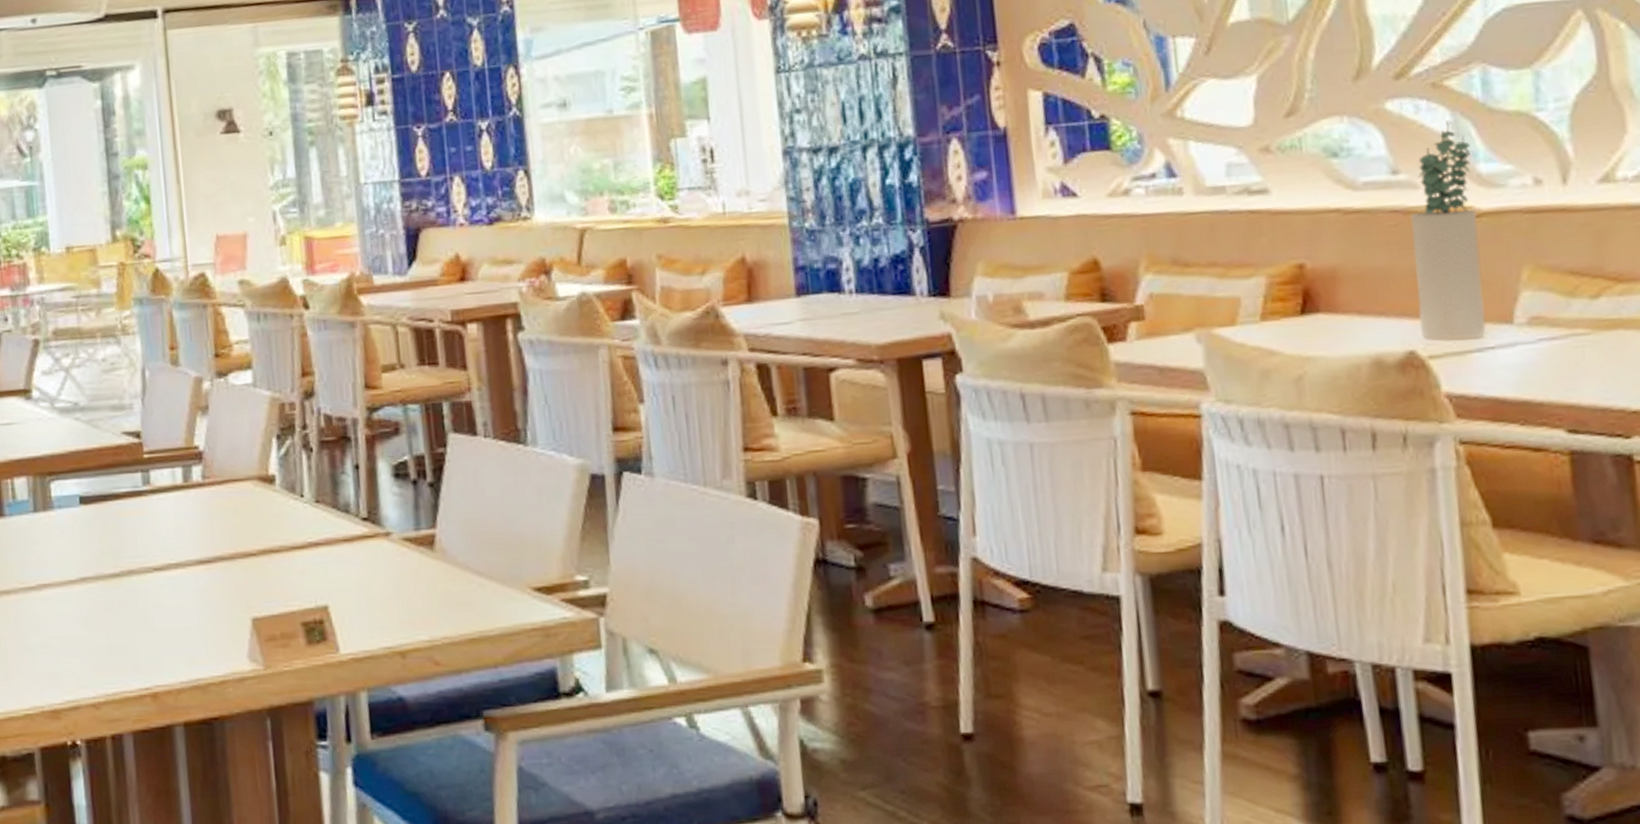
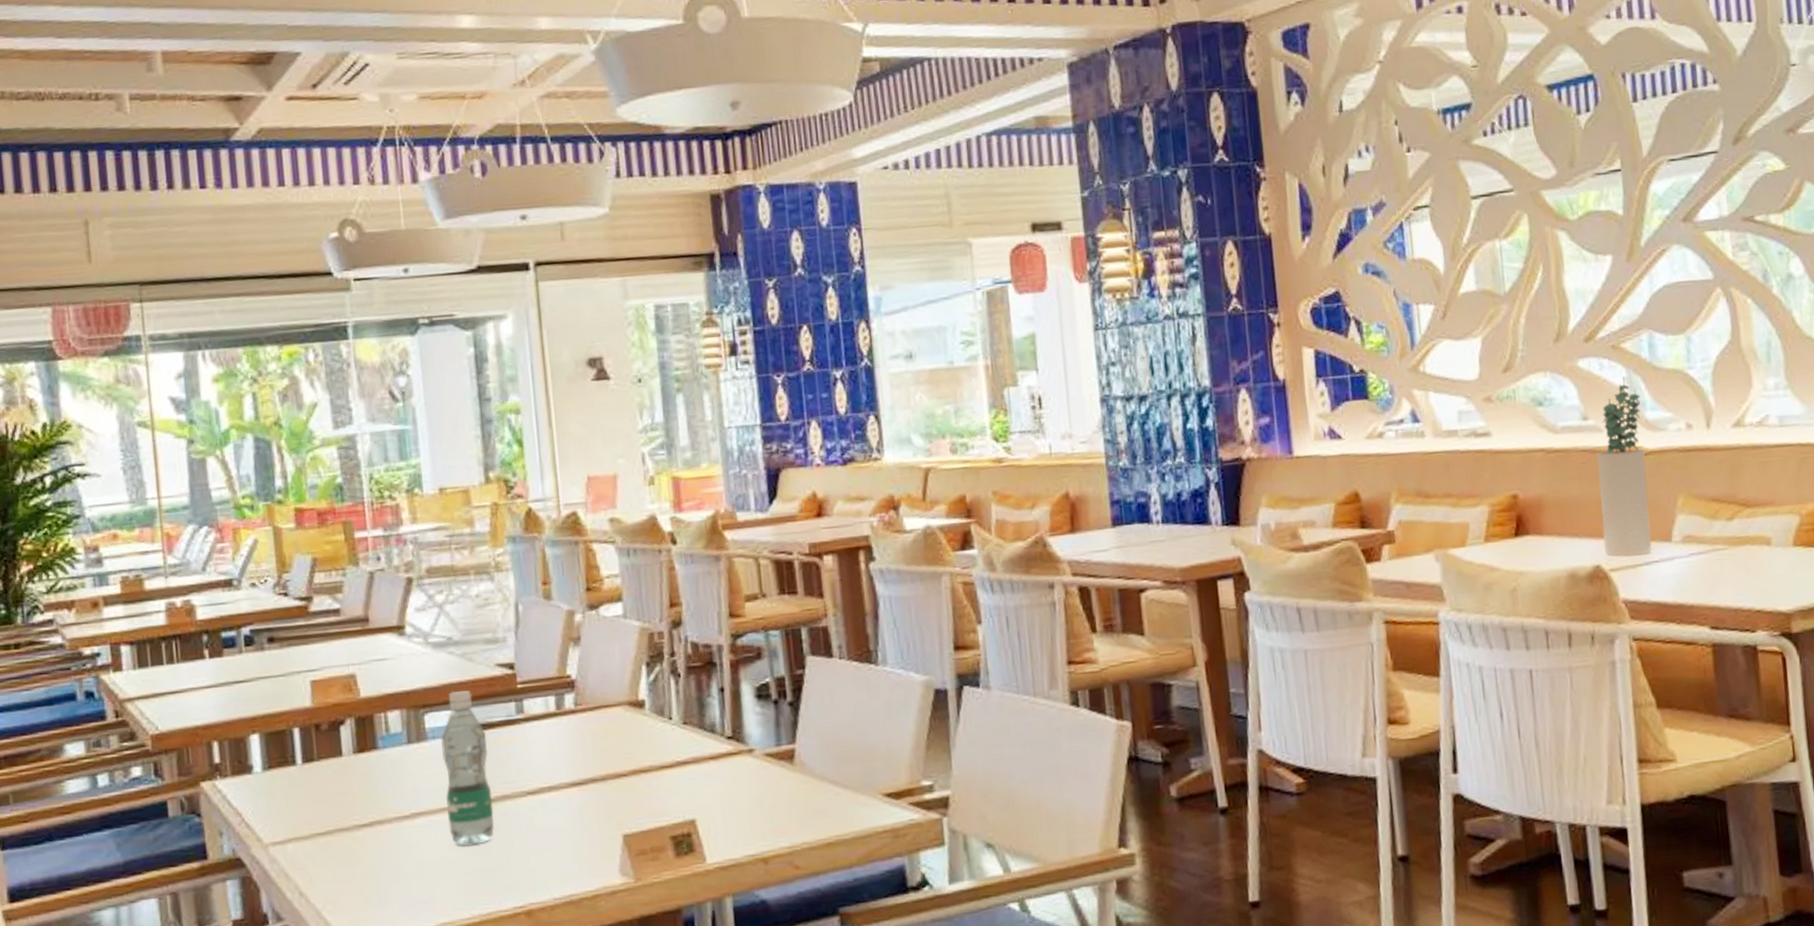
bottle: none [67,458,120,621] -> present [441,690,494,846]

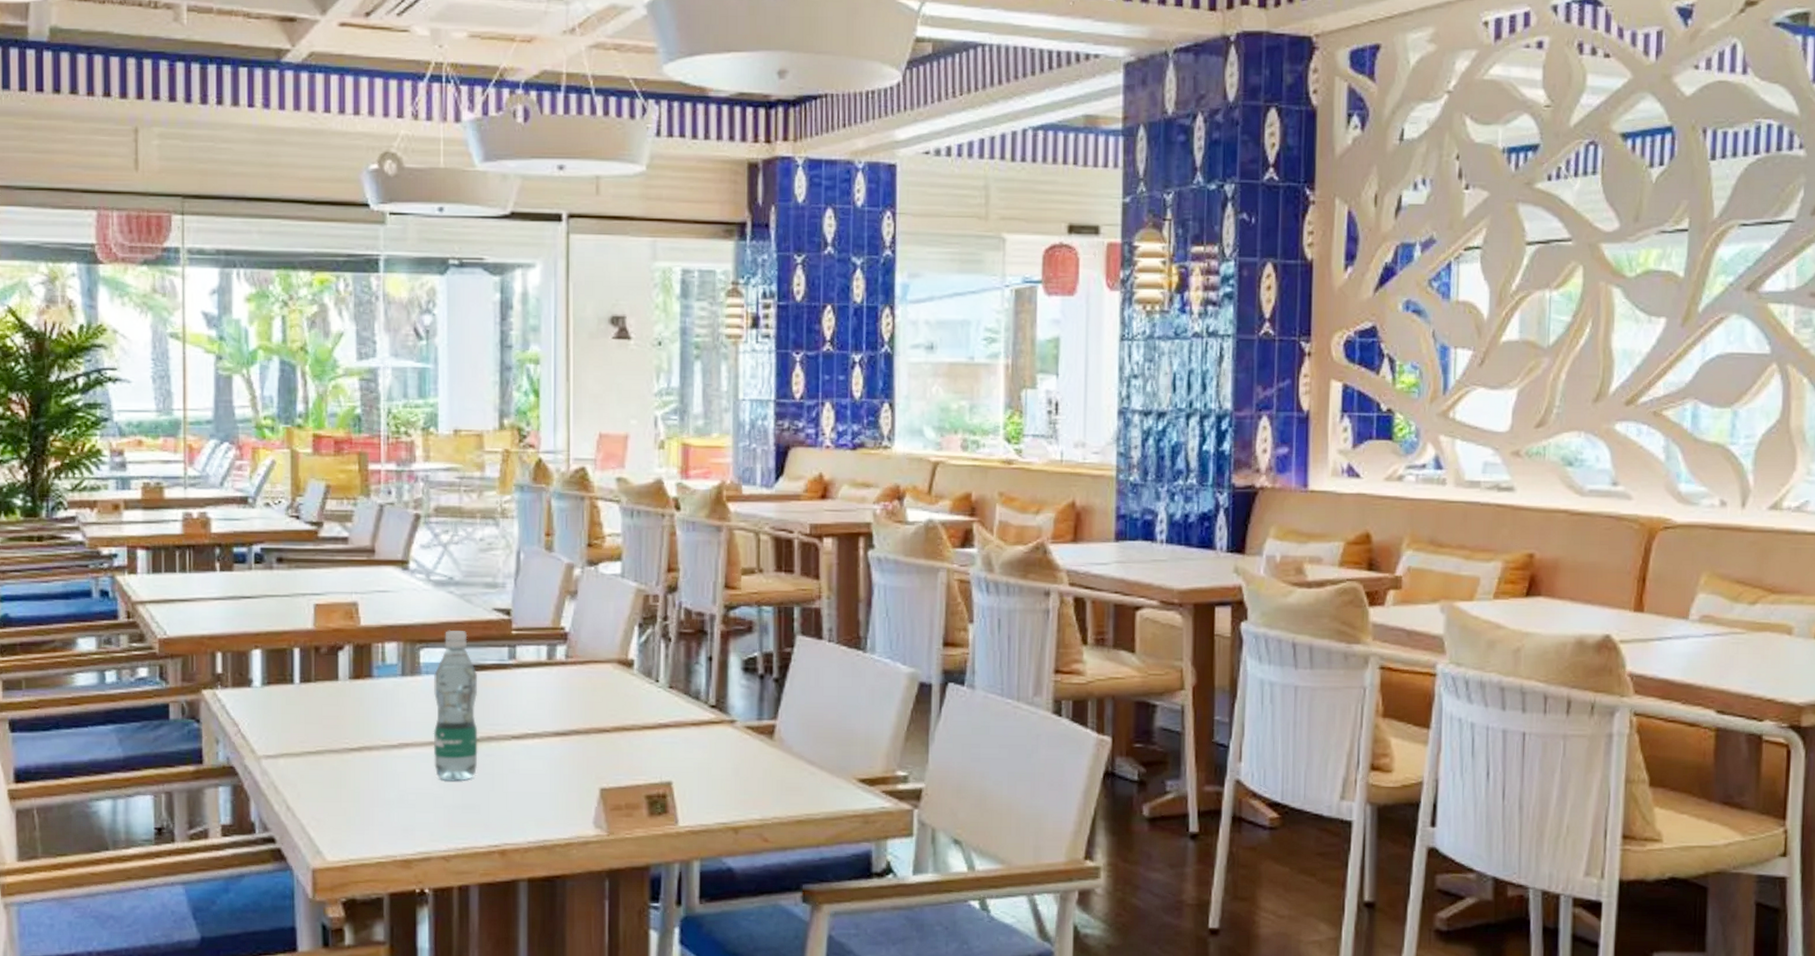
vase: present [1596,376,1652,558] -> none [1616,445,1676,630]

